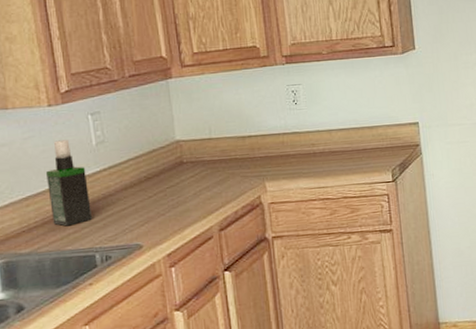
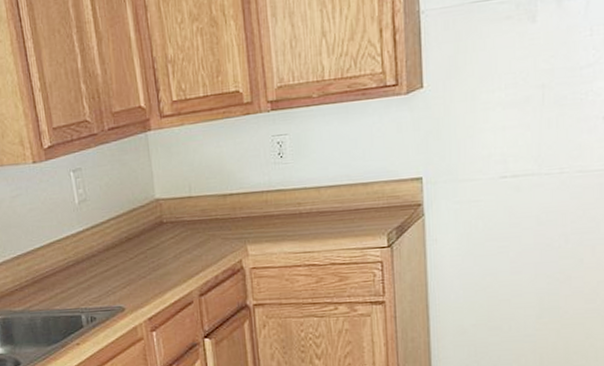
spray bottle: present [45,139,92,226] -> none [33,198,77,286]

